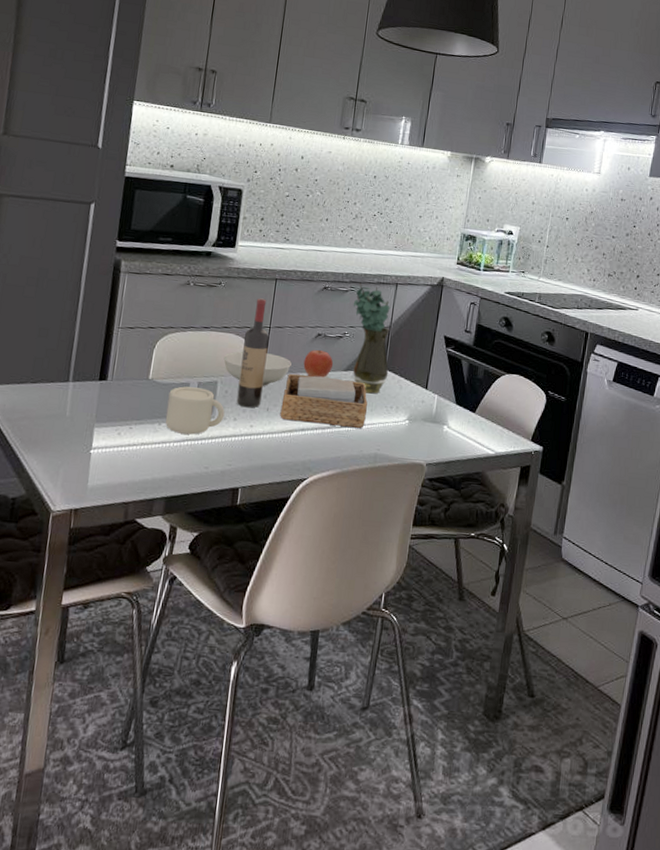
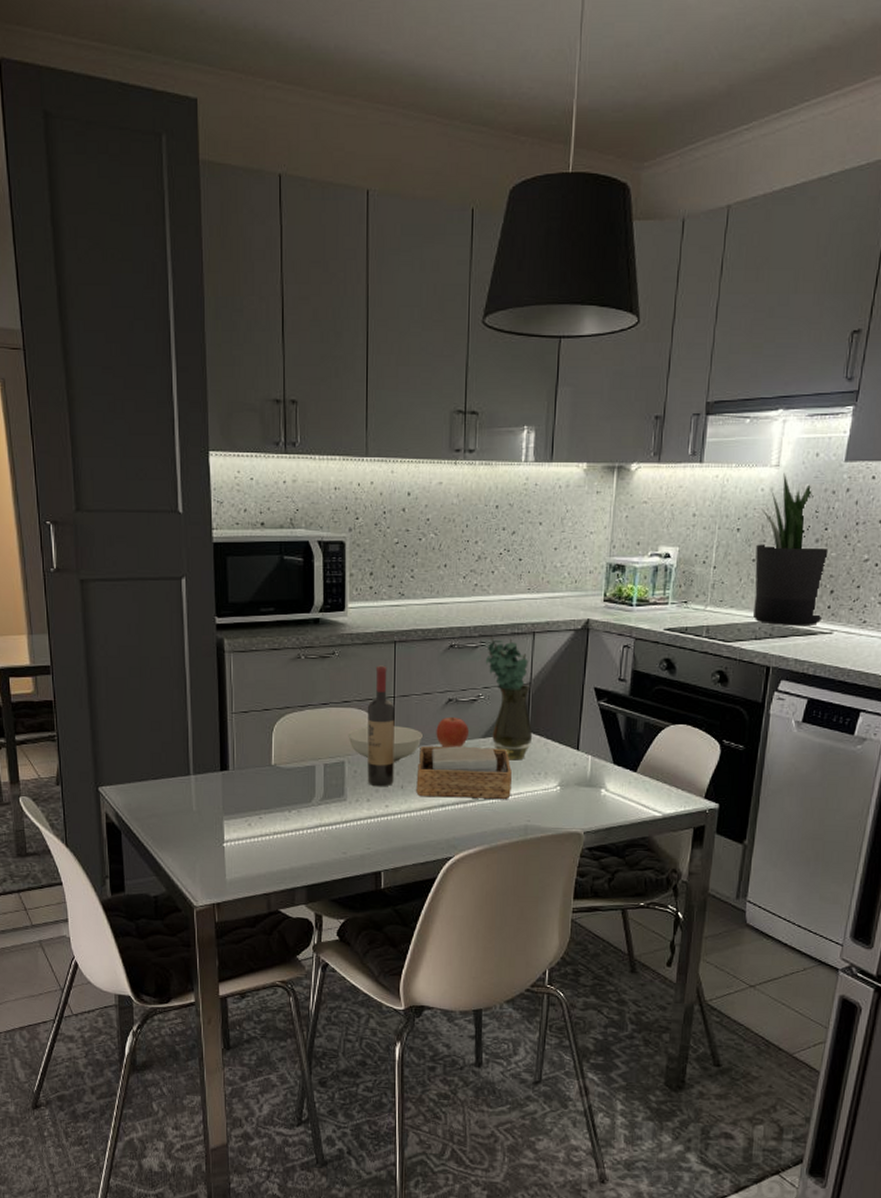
mug: present [165,386,225,435] -> none [295,770,357,820]
planter: none [576,179,635,302] -> present [752,472,827,625]

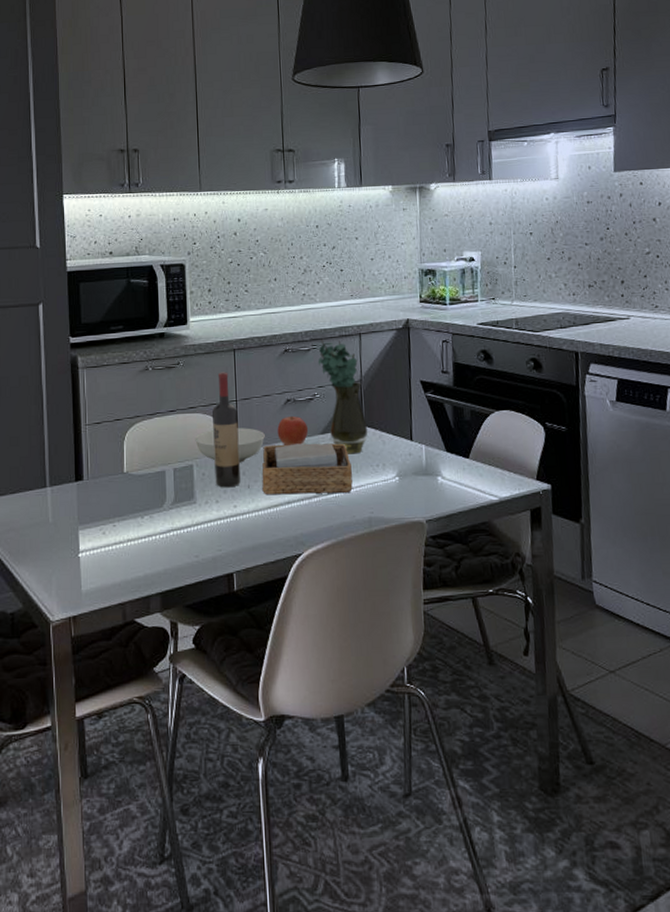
planter: present [752,472,827,625] -> none [548,184,618,314]

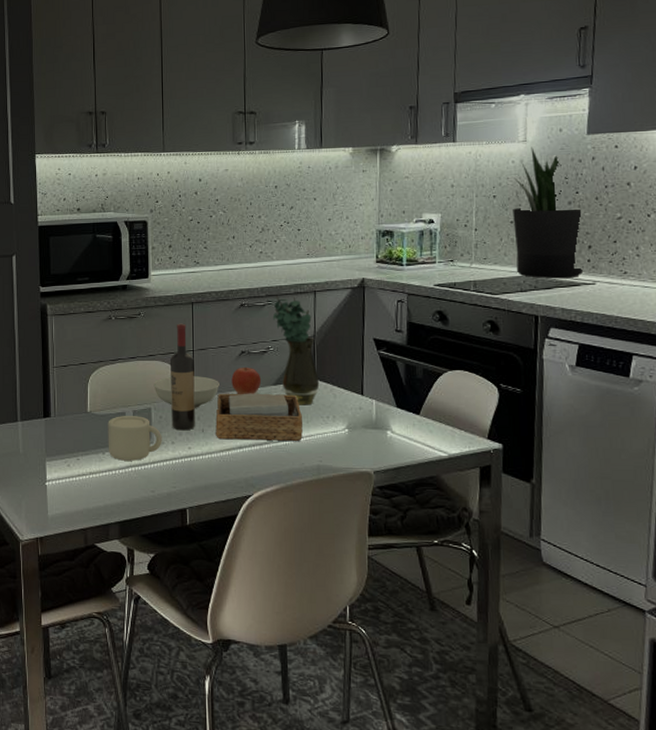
mug: none [146,474,206,525] -> present [108,416,162,461]
planter: none [548,184,618,314] -> present [513,146,584,278]

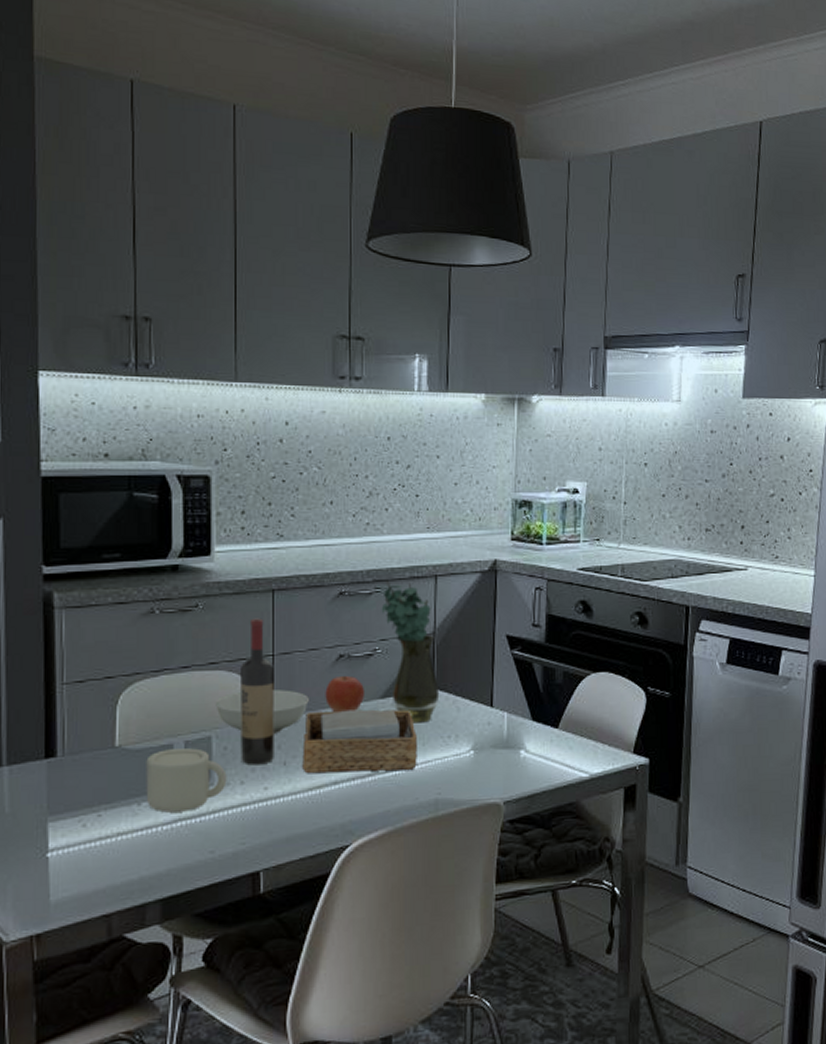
planter: present [513,146,584,278] -> none [665,407,736,562]

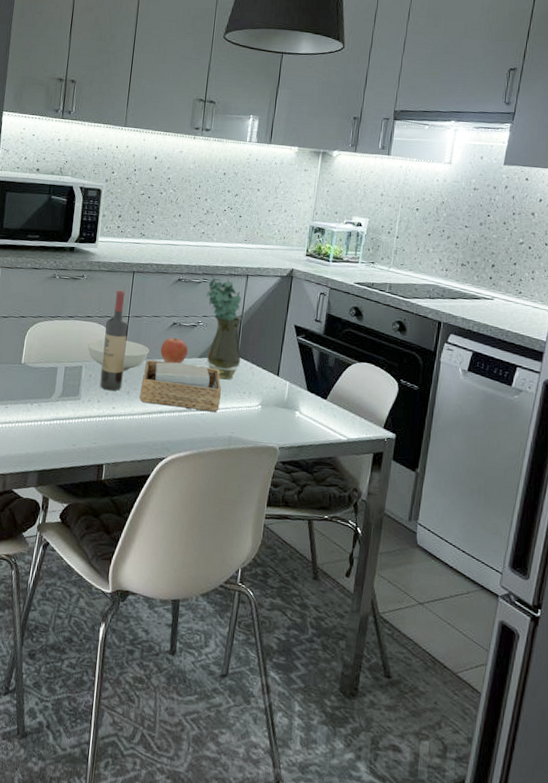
mug: present [146,748,227,813] -> none [36,370,90,415]

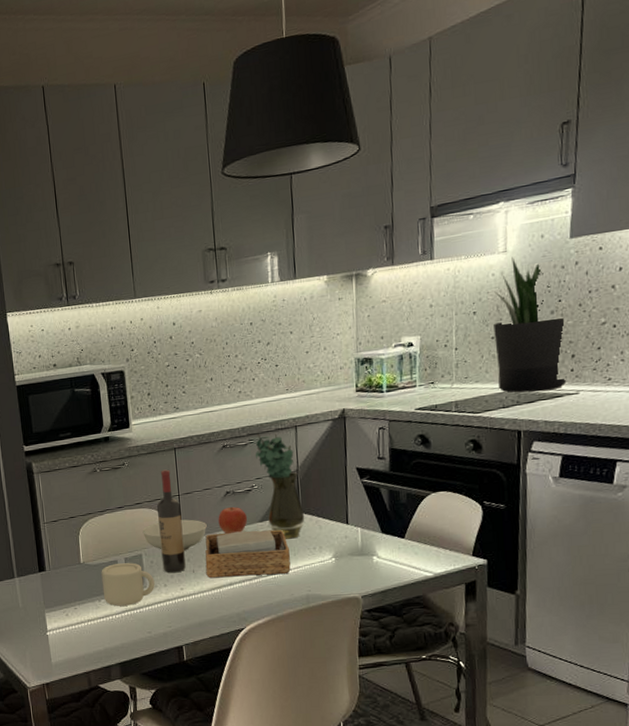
mug: none [36,370,90,415] -> present [101,562,155,606]
planter: none [427,169,489,292] -> present [494,256,567,393]

